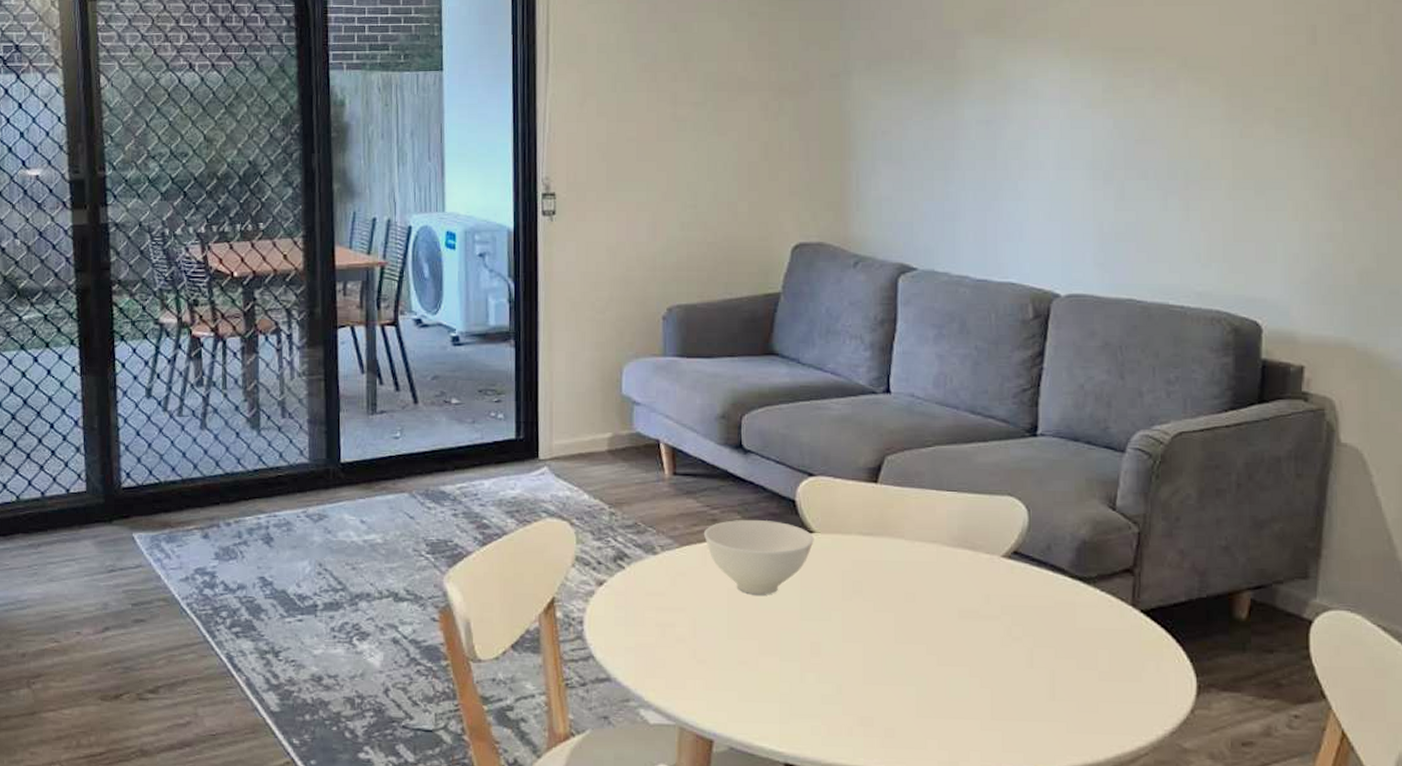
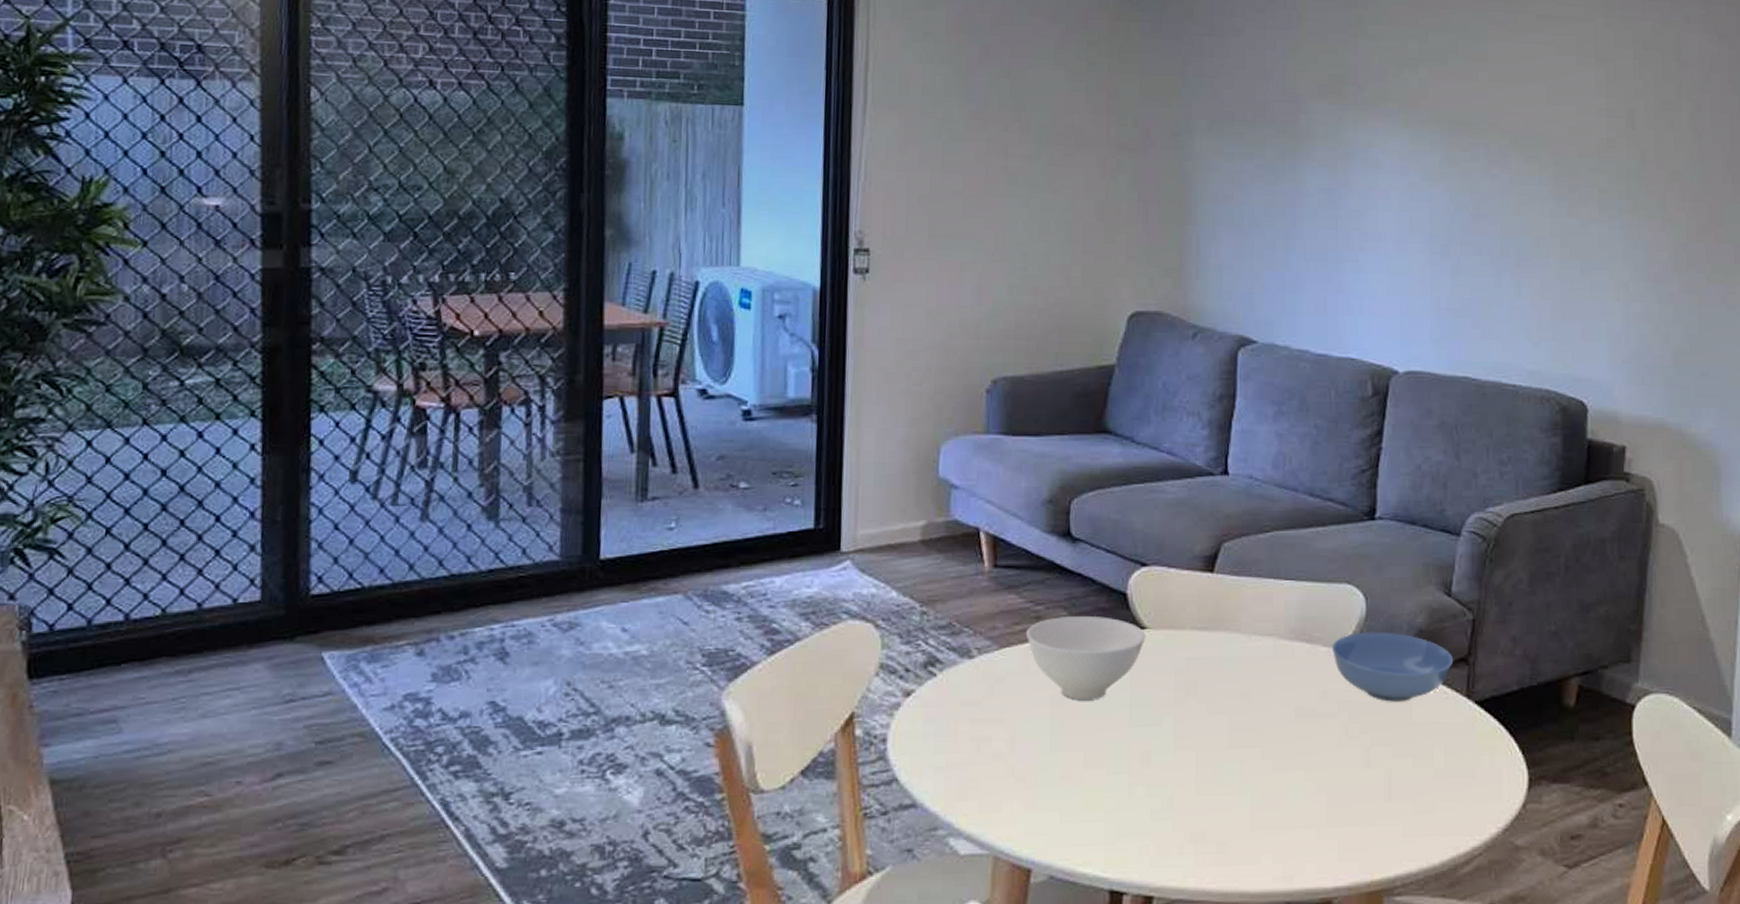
bowl: none [993,541,1119,608] -> present [1331,632,1454,702]

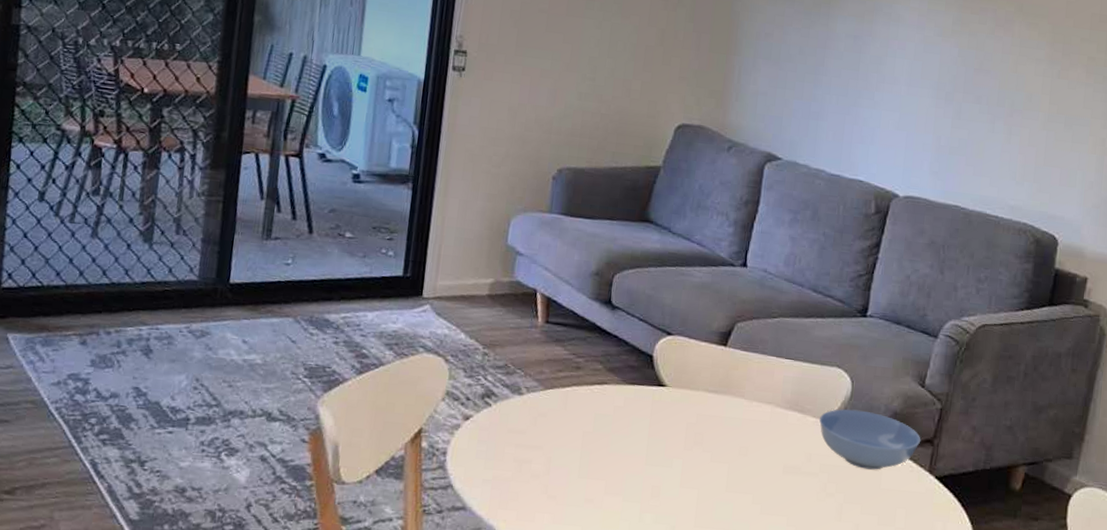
bowl: present [1025,615,1146,701] -> none [566,369,666,440]

